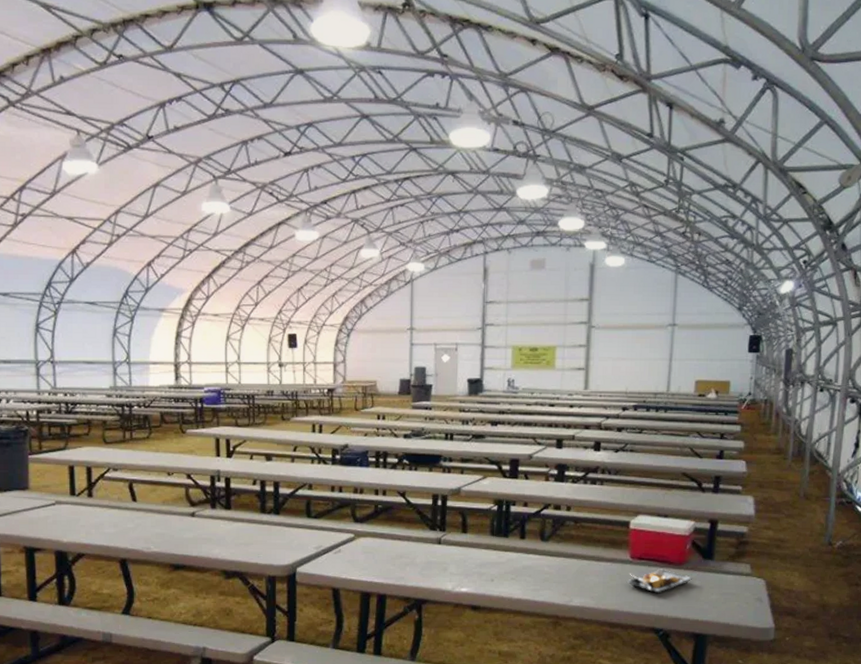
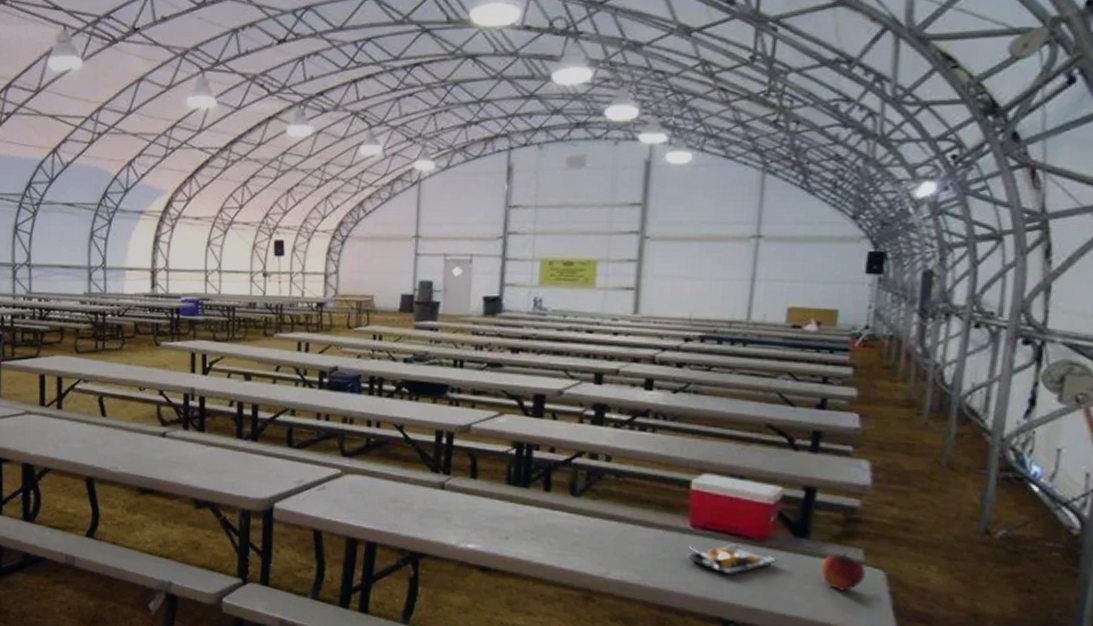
fruit: none [722,568,752,598] -> present [821,552,866,592]

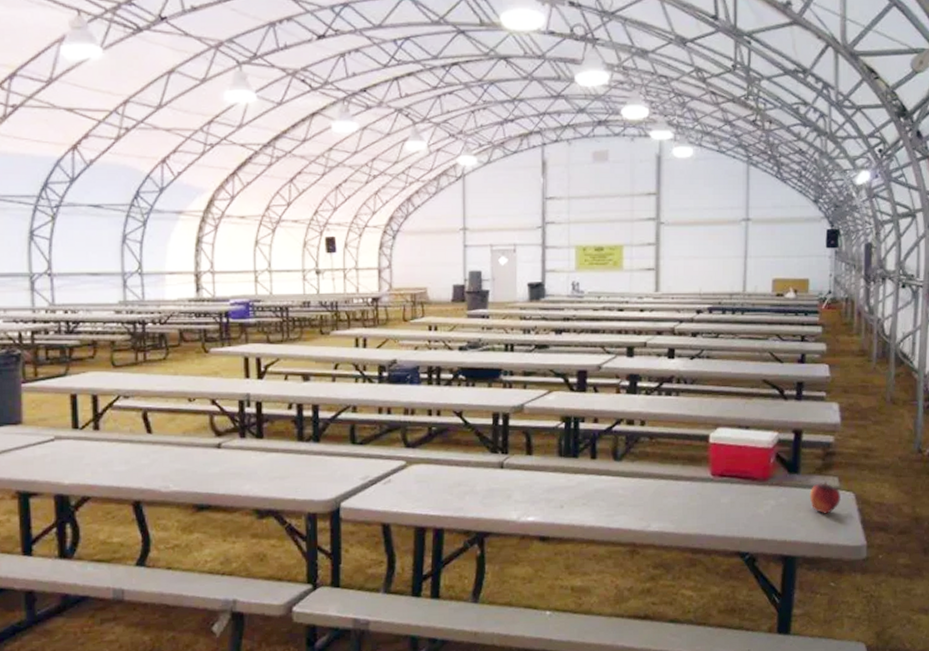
plate: present [684,543,779,576] -> none [708,486,779,514]

